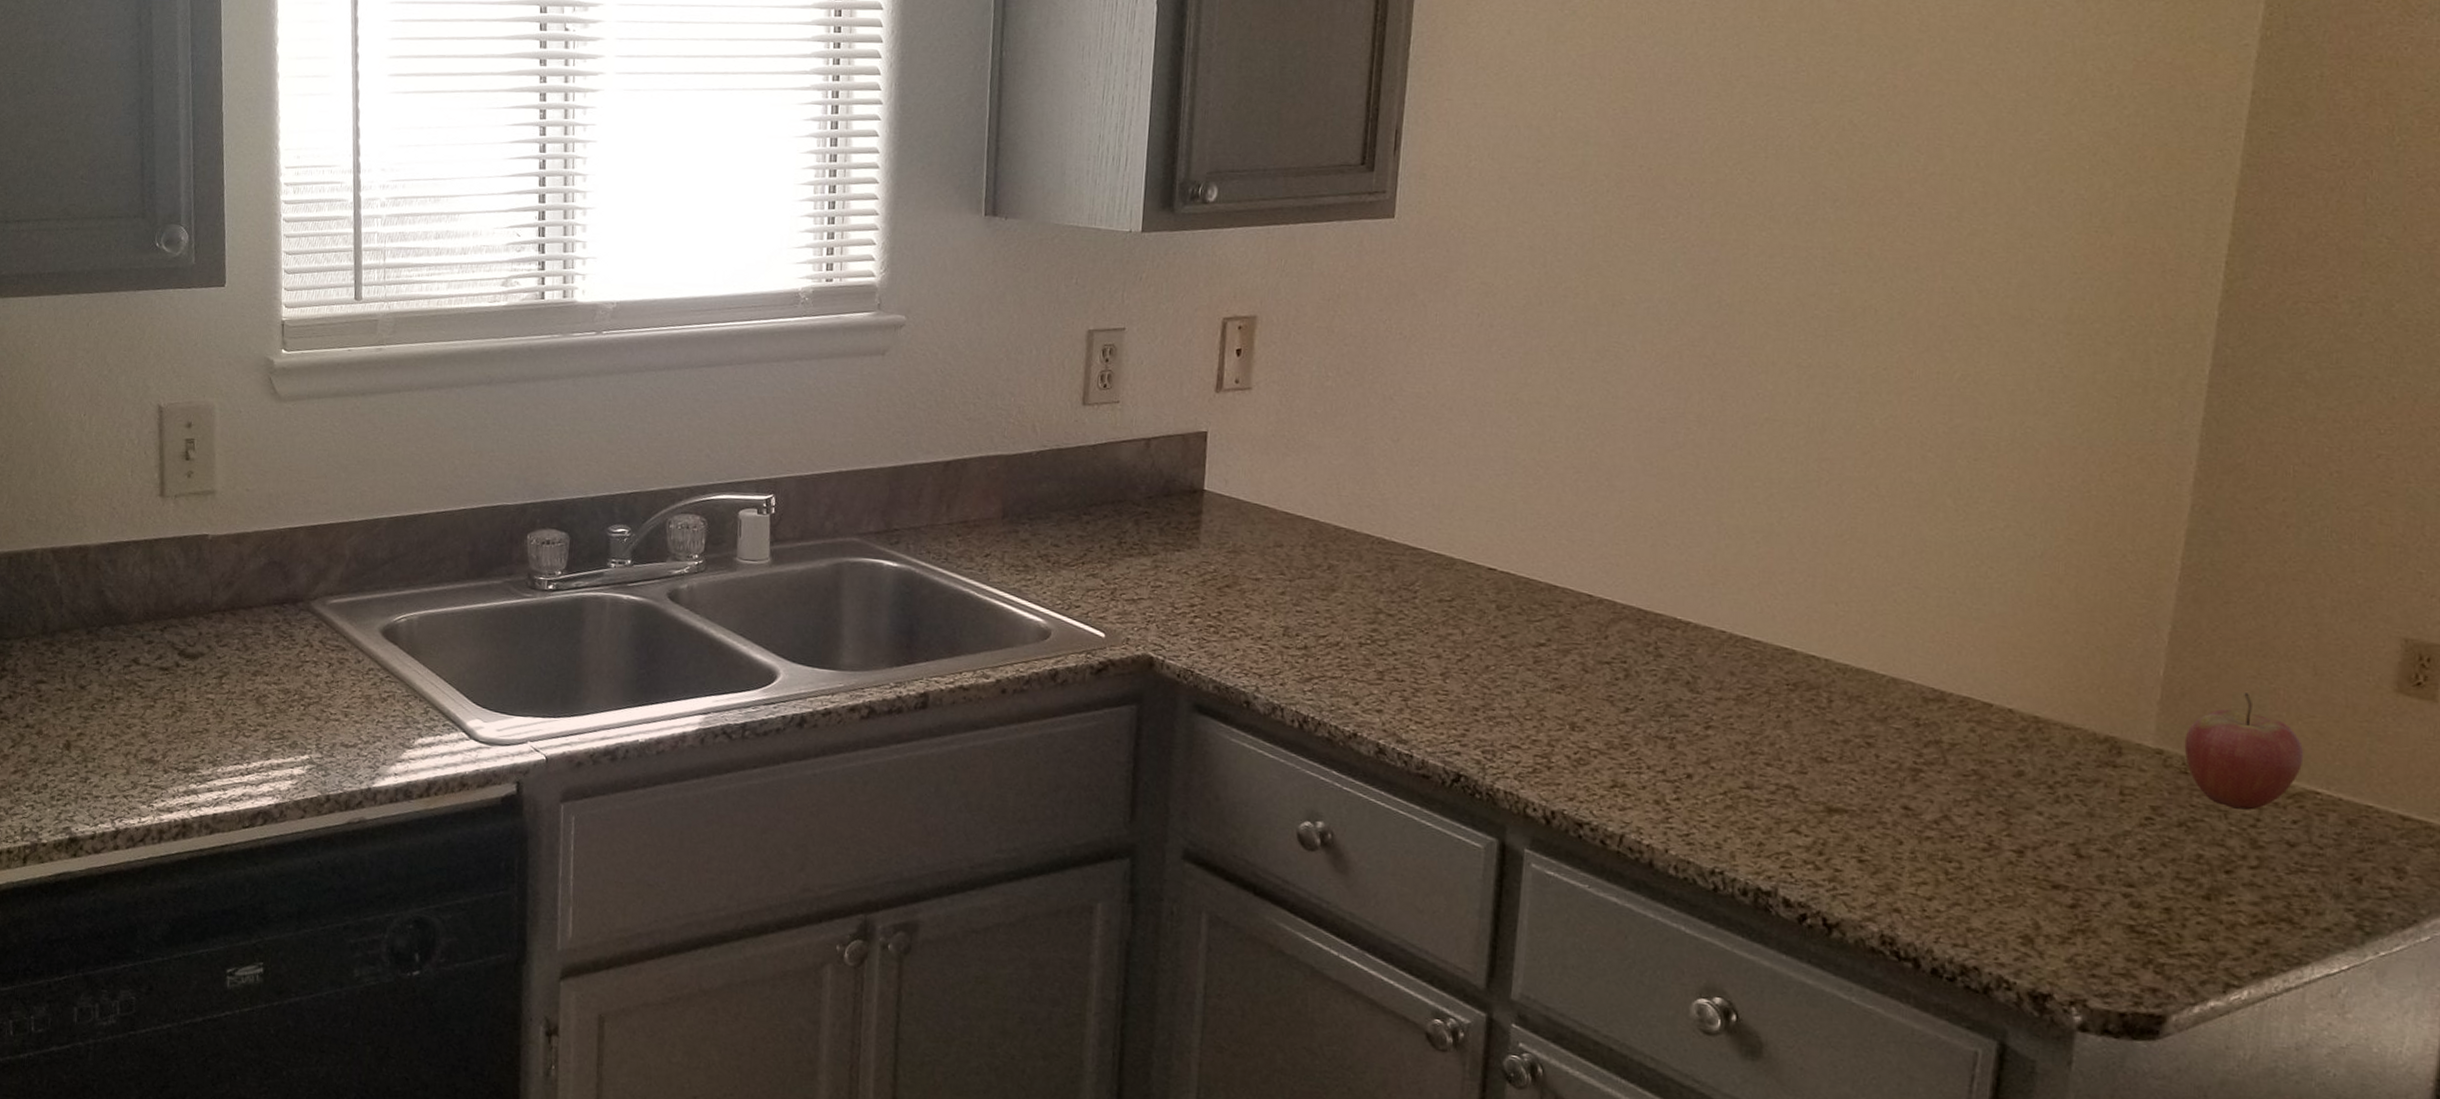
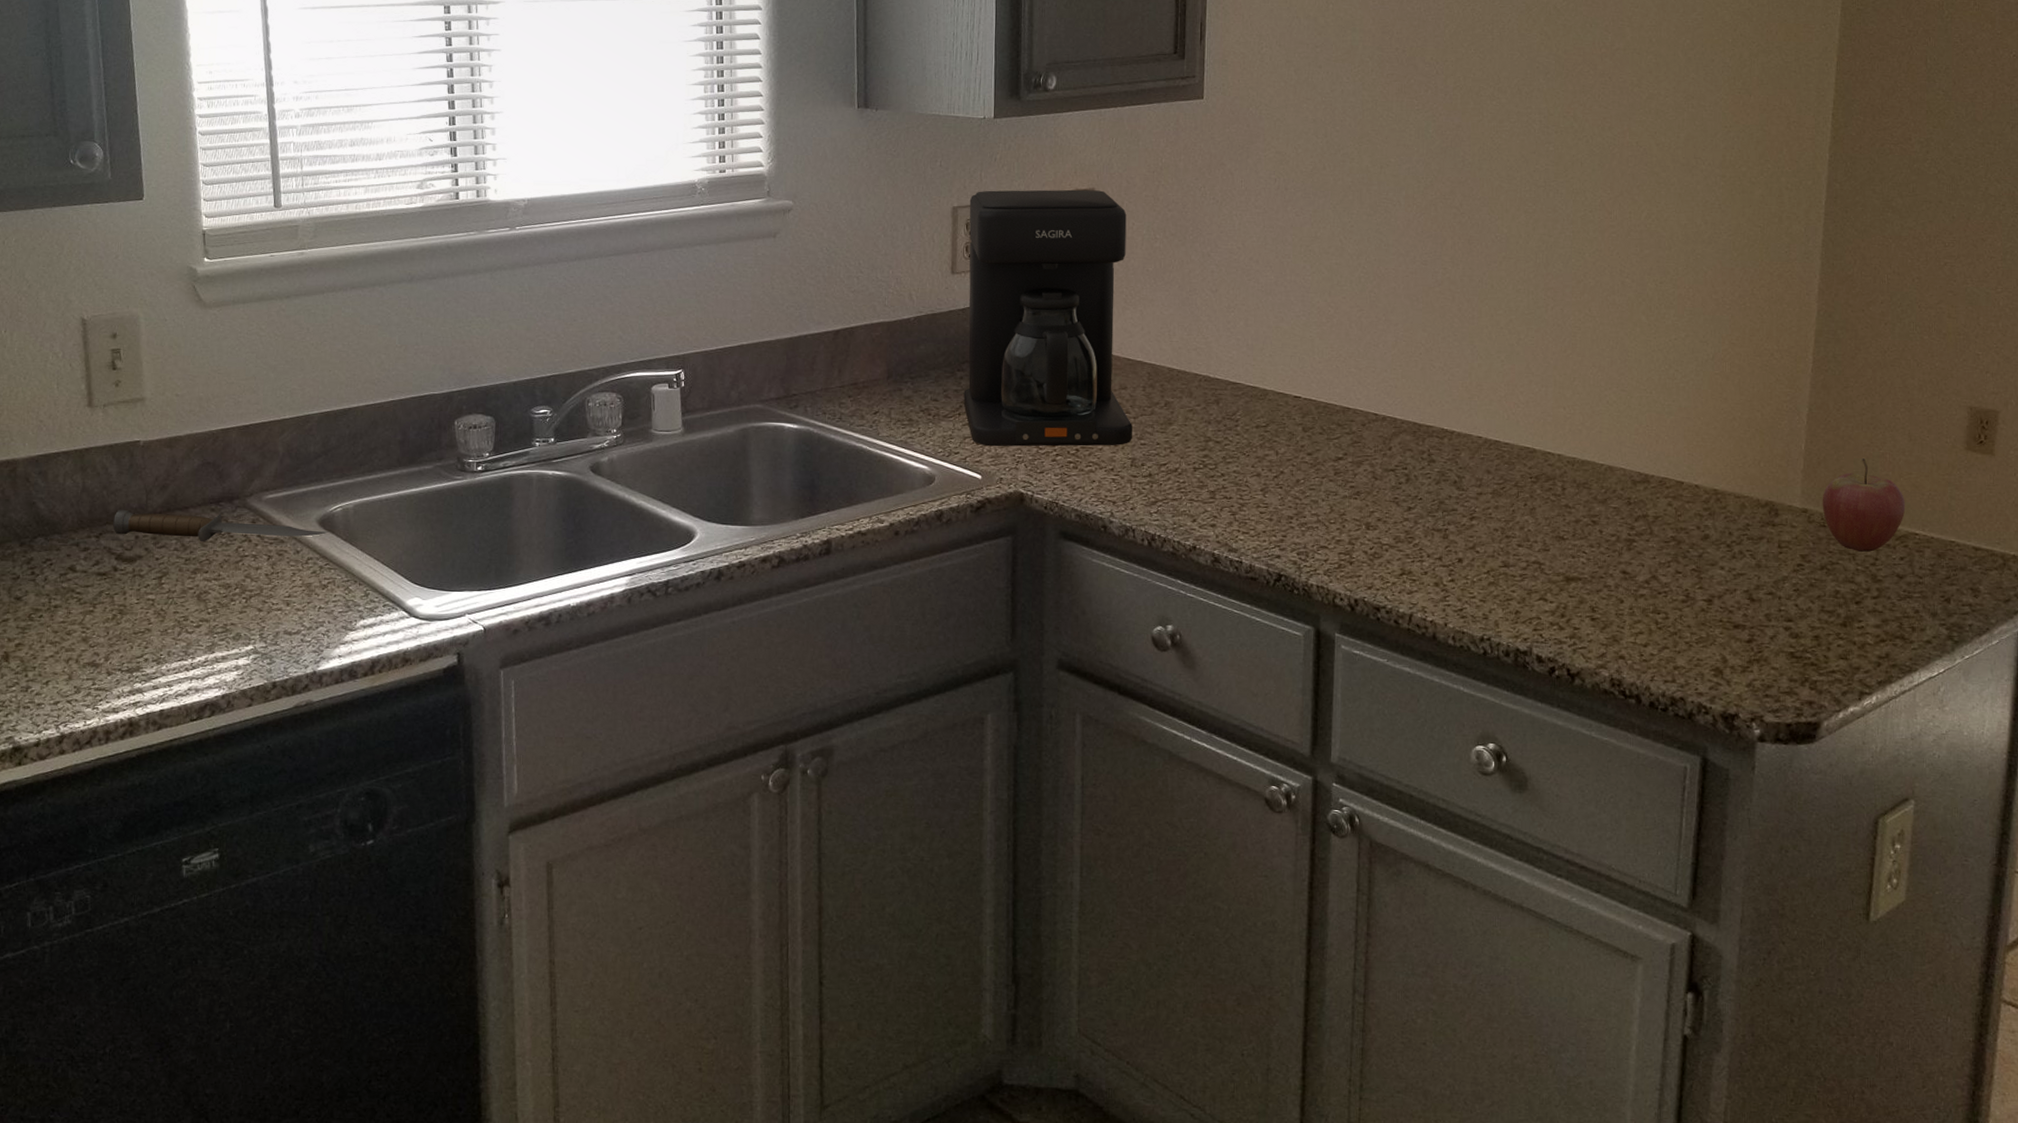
knife: none [177,603,392,646] -> present [113,509,329,541]
coffee maker: none [1088,313,1294,611] -> present [963,189,1132,447]

